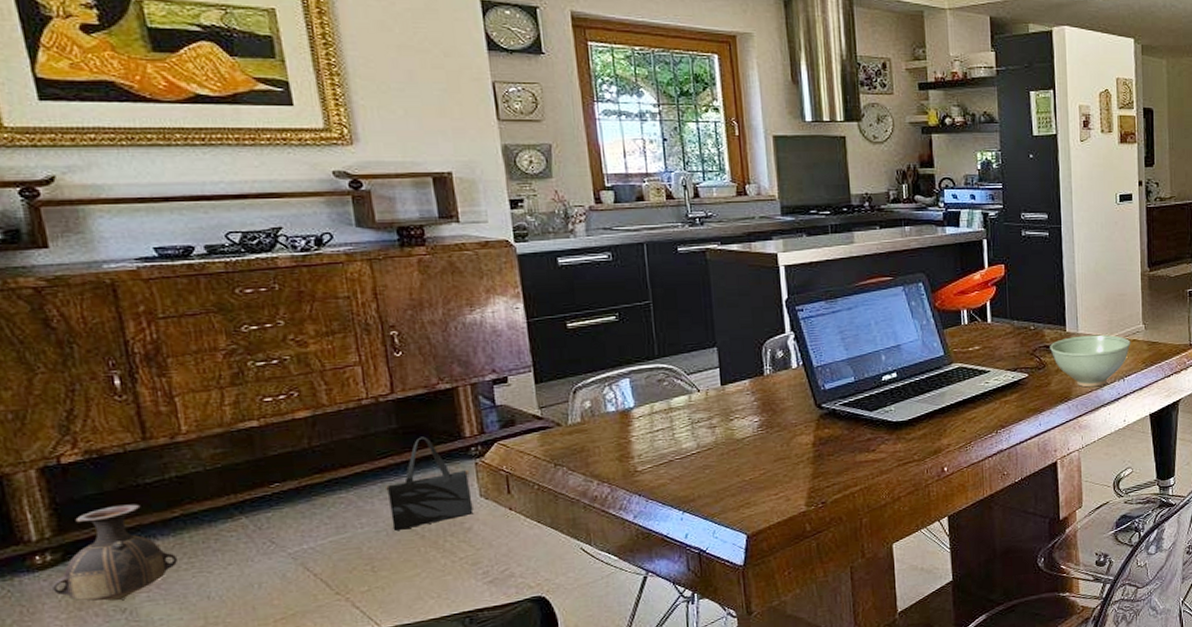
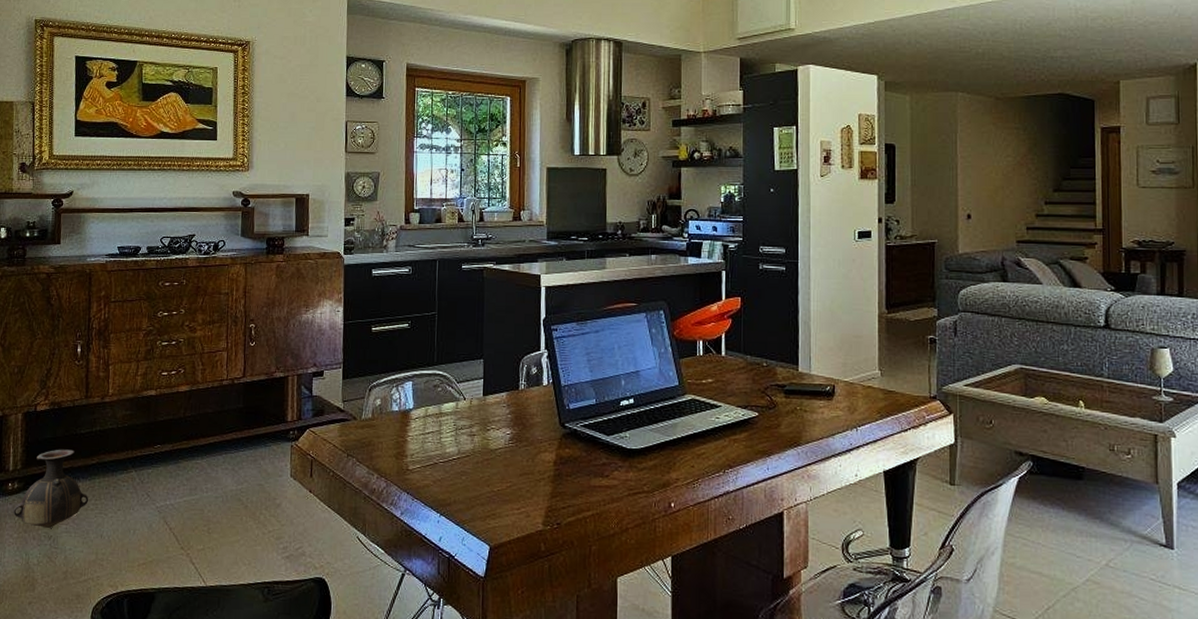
tote bag: present [384,436,473,532] -> none [227,417,286,499]
bowl: present [1050,334,1131,388] -> none [781,377,866,434]

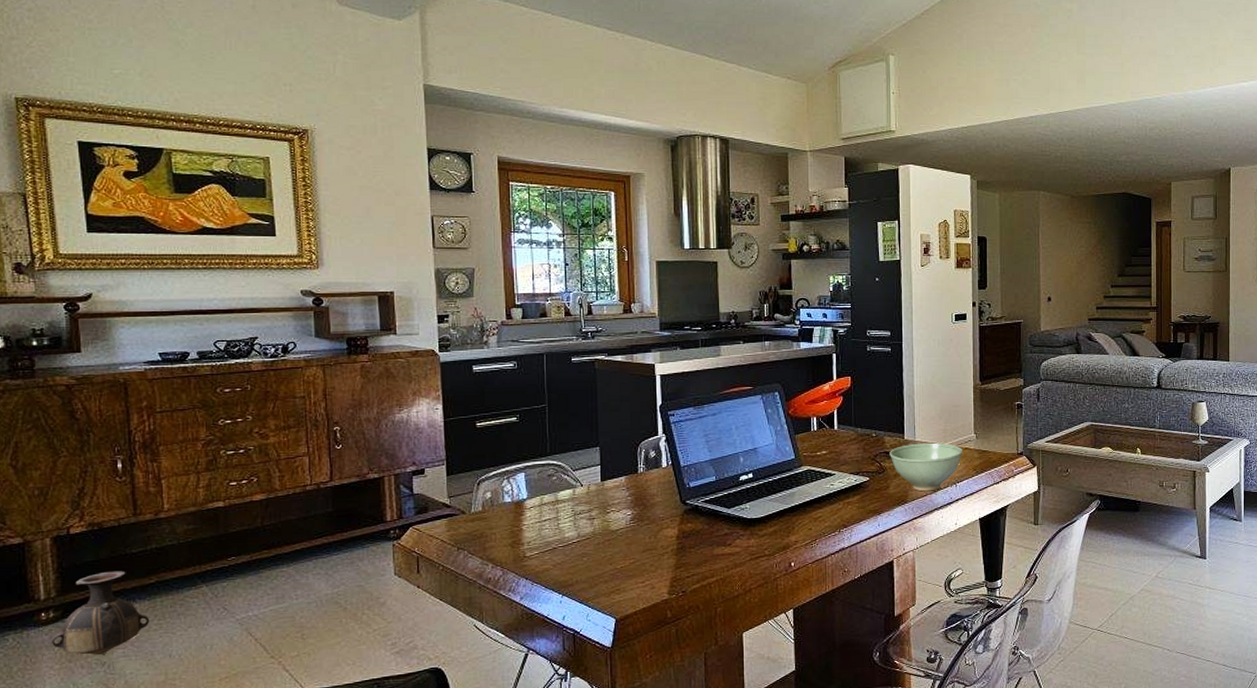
bowl: none [781,377,866,434] -> present [889,442,963,492]

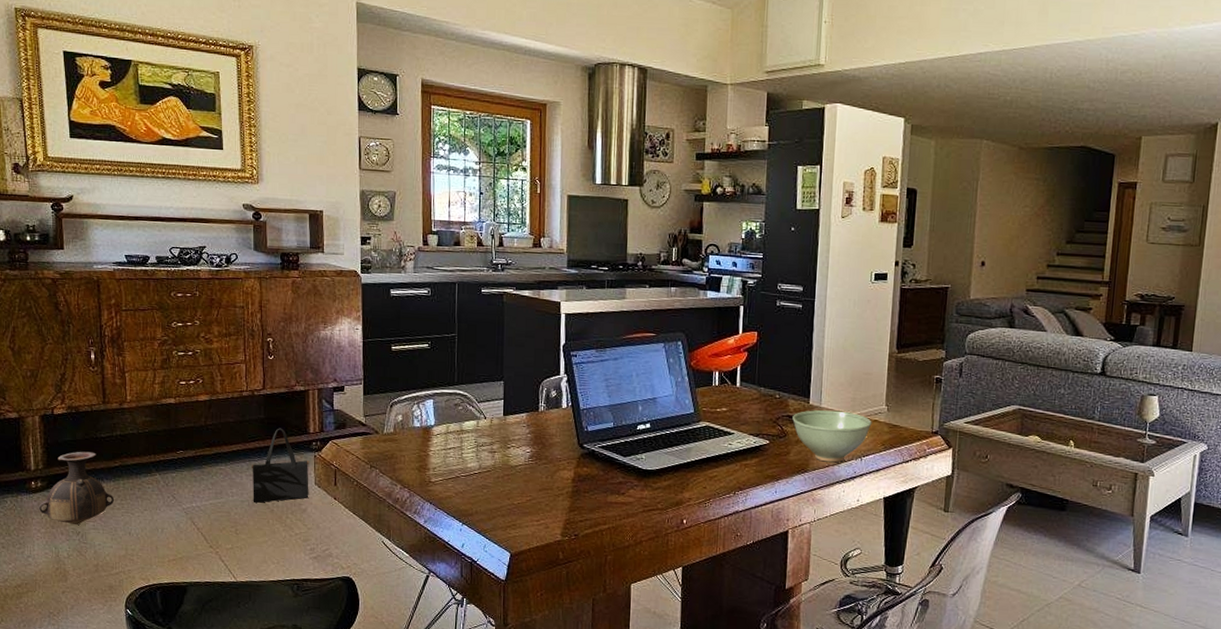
tote bag: none [318,520,388,604] -> present [251,428,309,504]

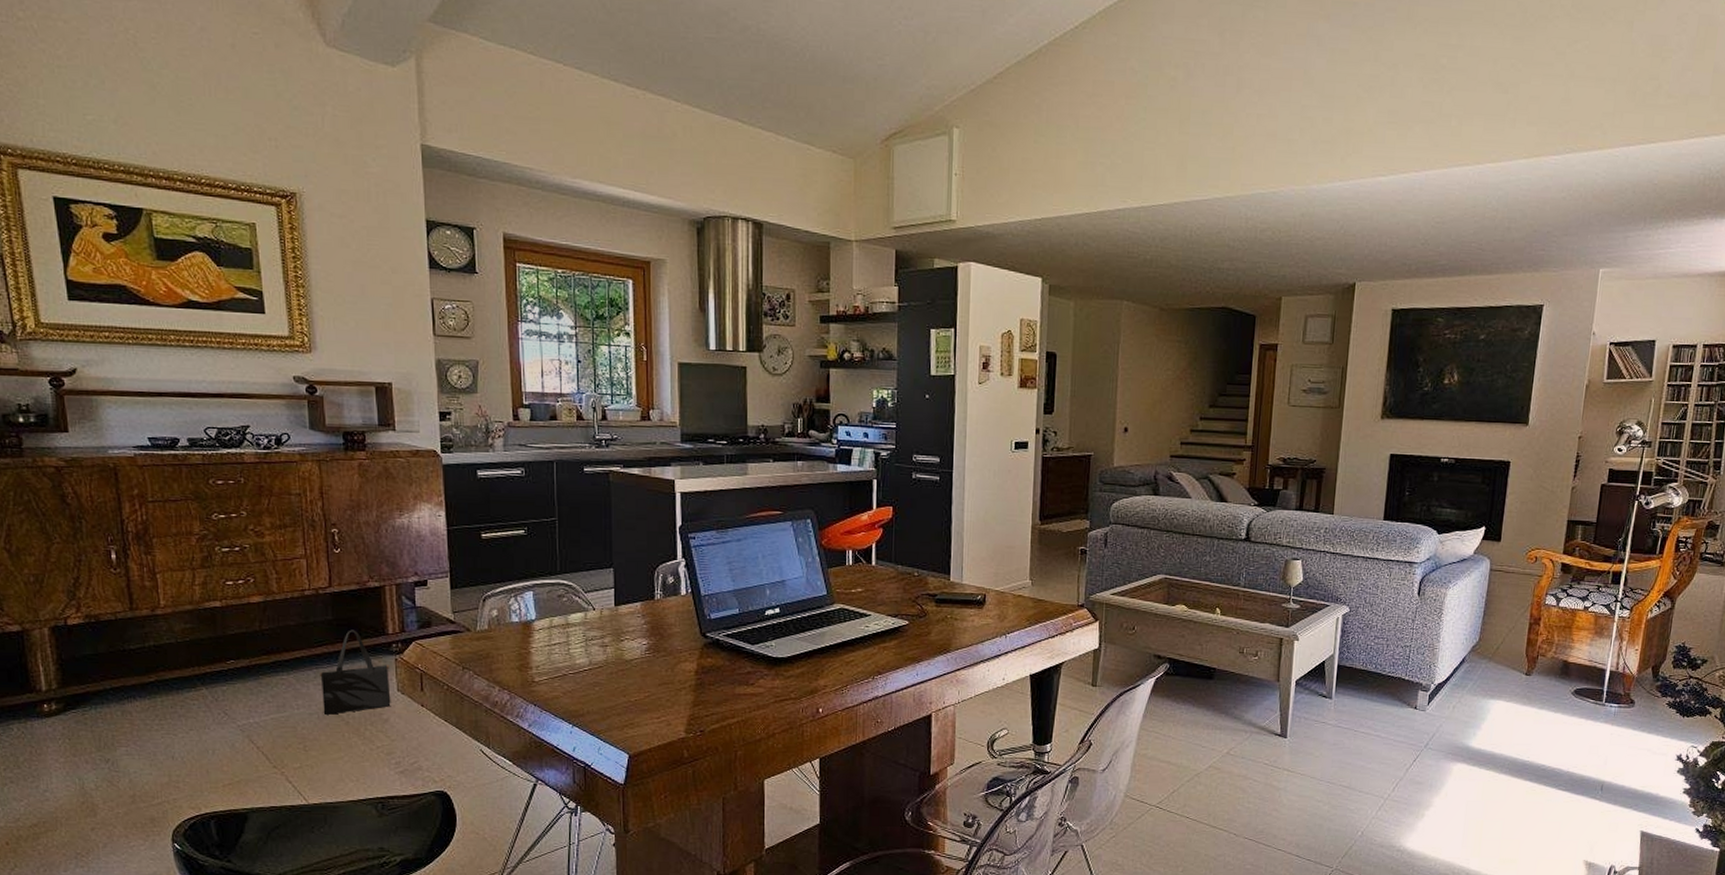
vase: present [38,451,115,526] -> none [54,666,152,752]
bowl: present [792,409,872,463] -> none [932,586,1016,641]

